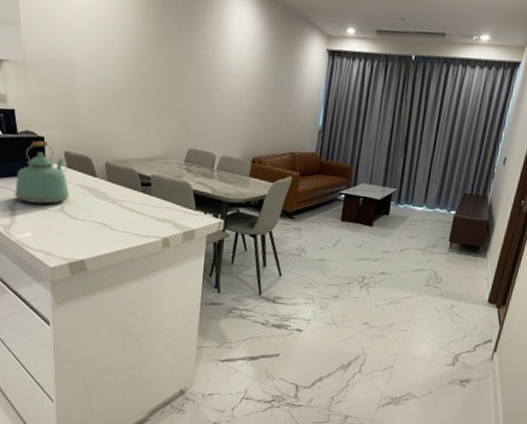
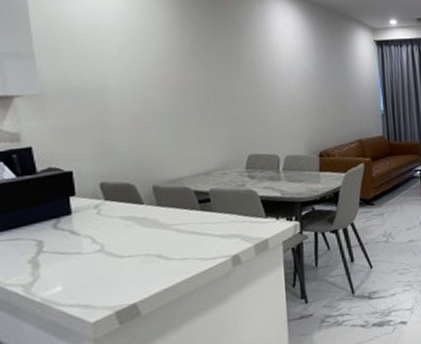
kettle: present [14,140,70,204] -> none [36,175,111,251]

